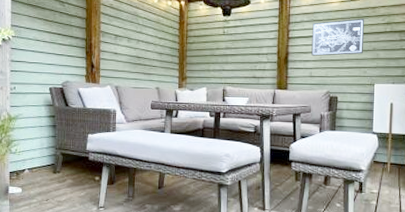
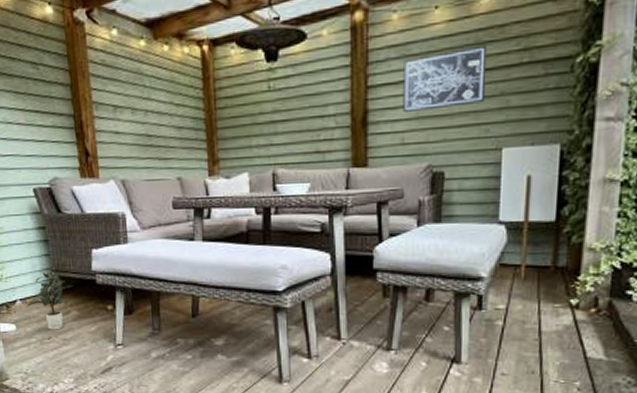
potted plant: none [33,149,71,194] -> present [27,271,73,330]

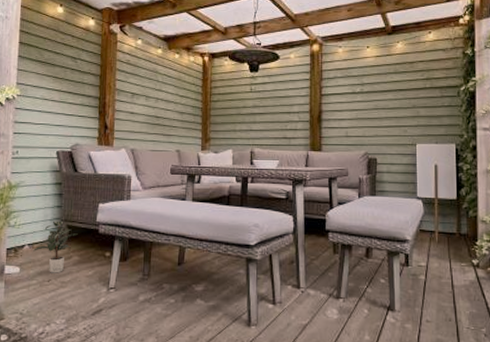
wall art: present [403,44,488,112] -> none [346,74,403,114]

